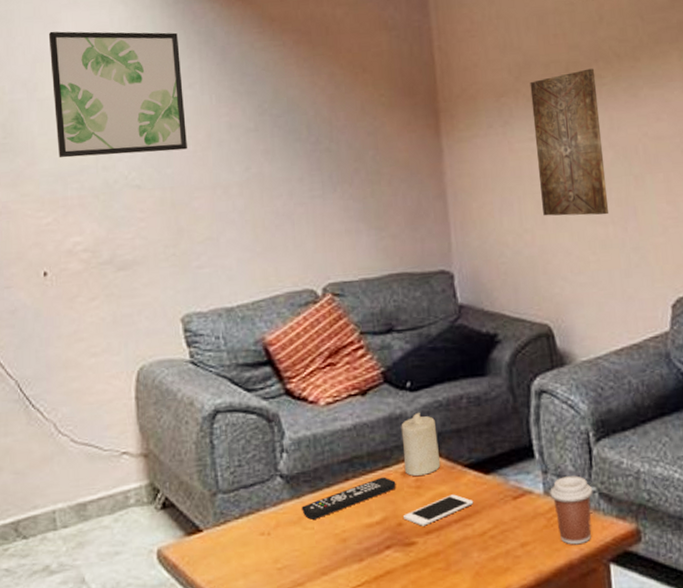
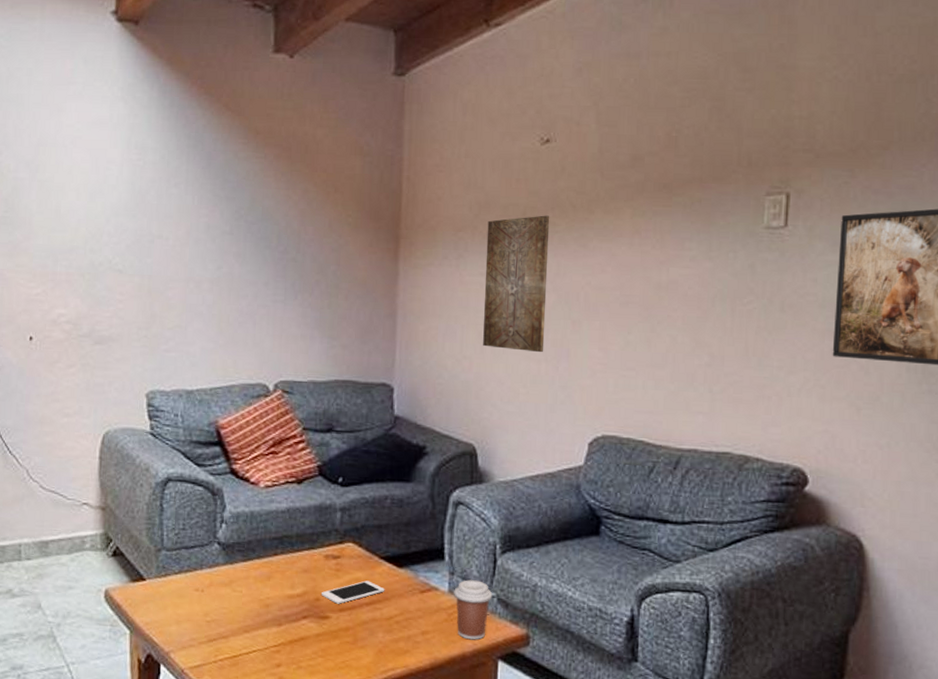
wall art: present [48,31,187,158] -> none [52,119,170,243]
remote control: present [302,477,396,520] -> none [233,556,319,584]
candle: present [401,412,441,476] -> none [327,505,361,561]

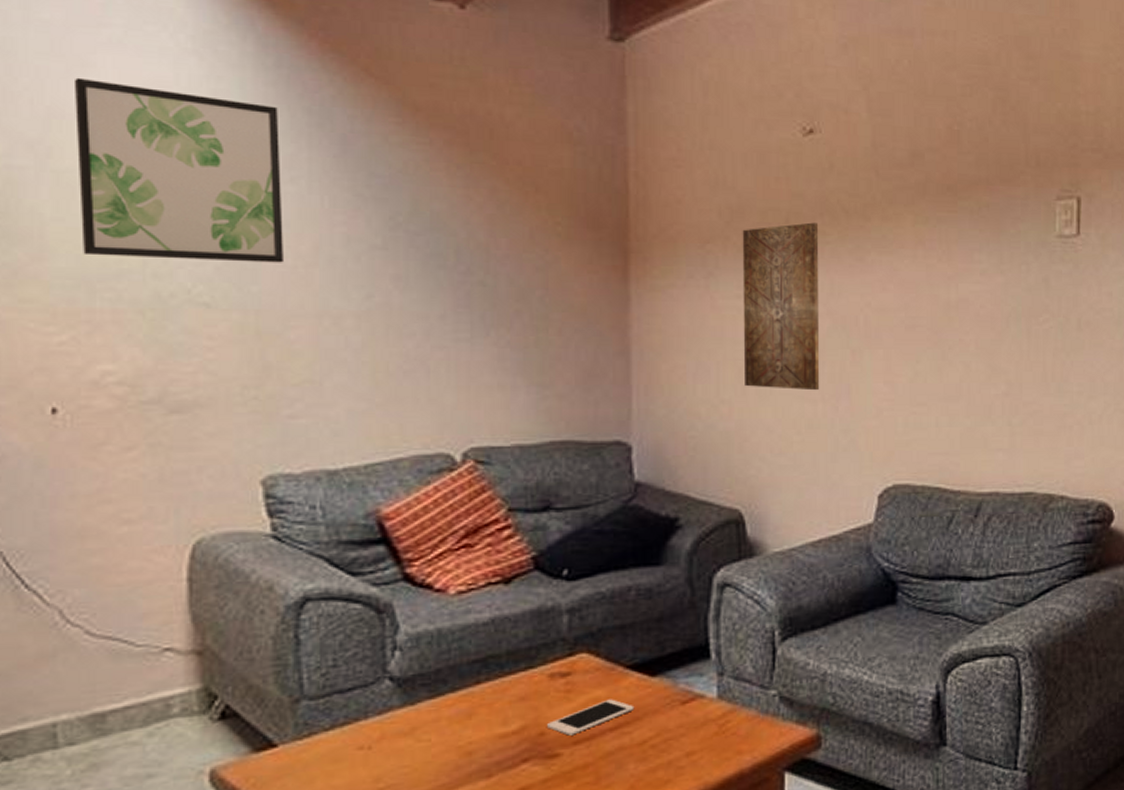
wall art: none [52,119,170,243] -> present [73,77,283,263]
coffee cup: present [454,580,493,640] -> none [725,678,773,753]

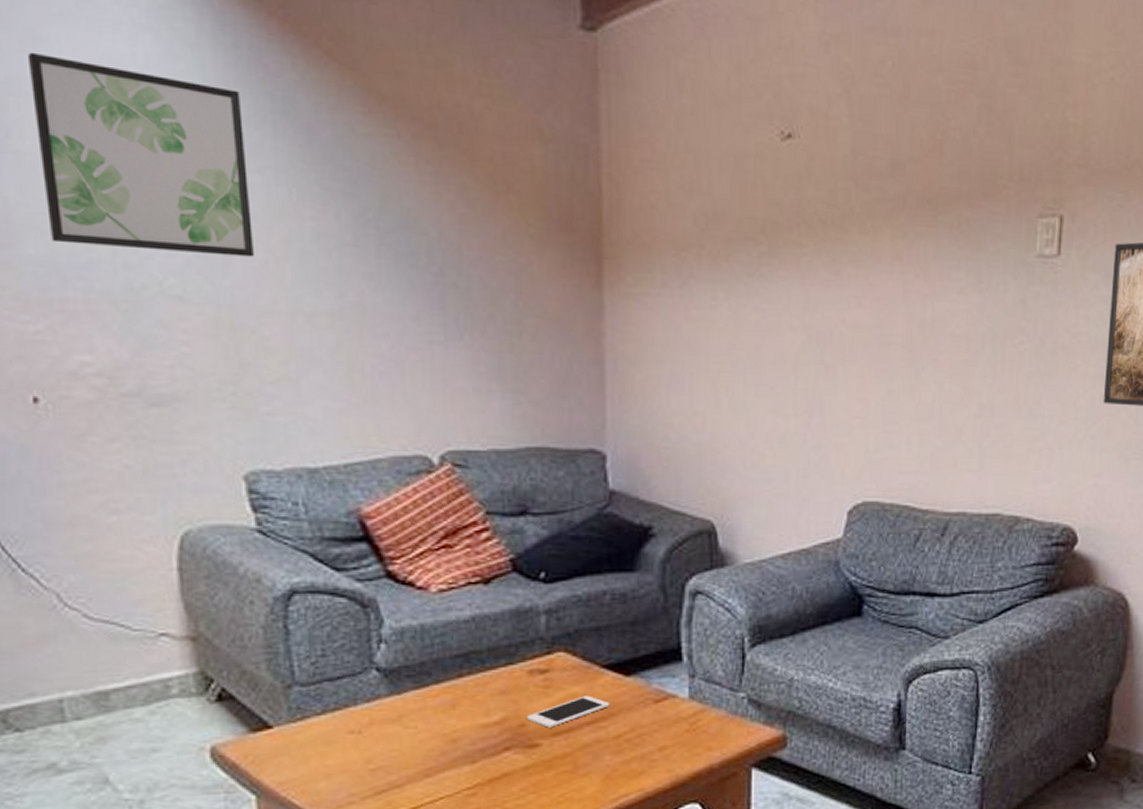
wall art: present [742,222,820,391] -> none [717,233,795,406]

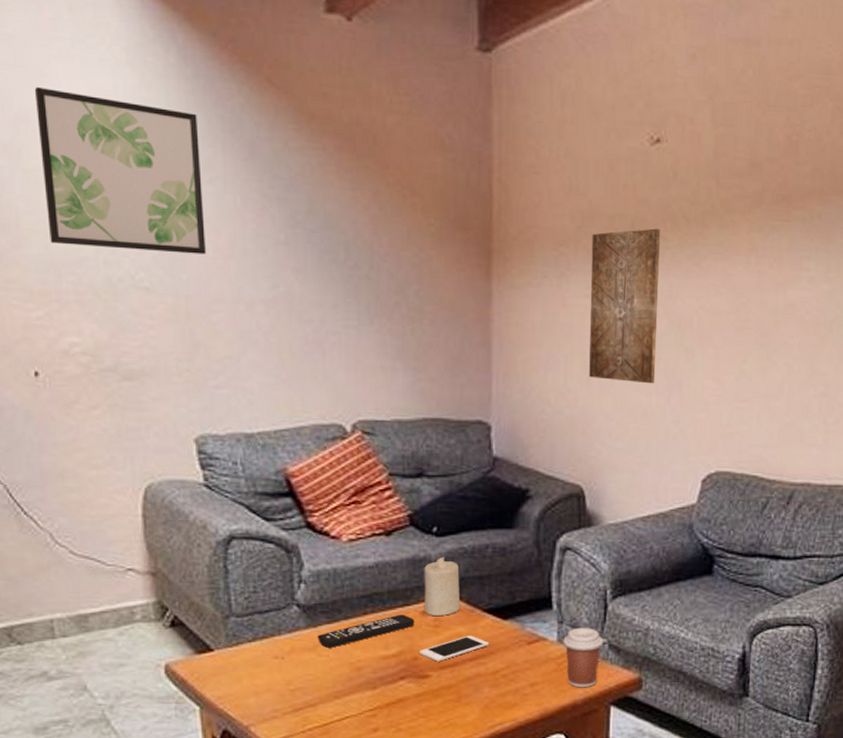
remote control: none [403,674,521,718] -> present [318,614,415,648]
candle: none [530,606,575,675] -> present [424,556,461,616]
coffee cup: none [696,681,742,750] -> present [563,628,604,688]
wall art: none [717,233,795,406] -> present [589,228,661,384]

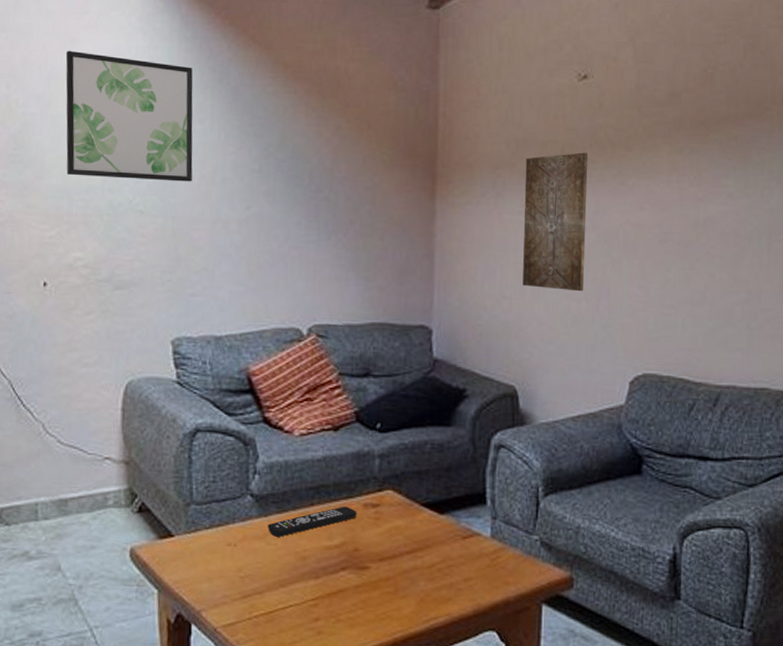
cell phone: present [420,635,490,662] -> none [361,528,426,554]
candle: present [424,556,461,616] -> none [366,451,400,509]
coffee cup: present [563,628,604,688] -> none [496,524,536,585]

